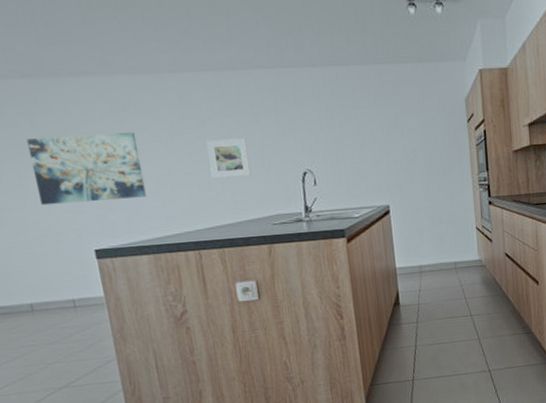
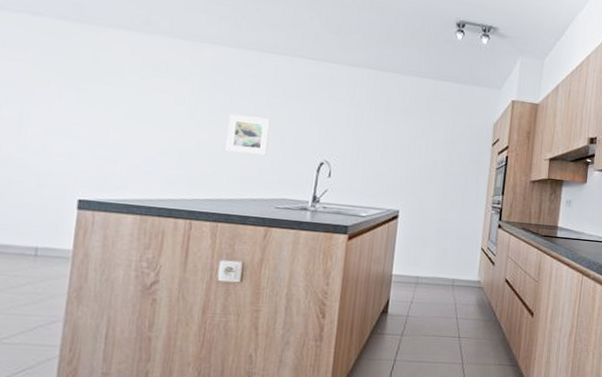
wall art: present [26,131,147,206] -> none [36,76,159,156]

